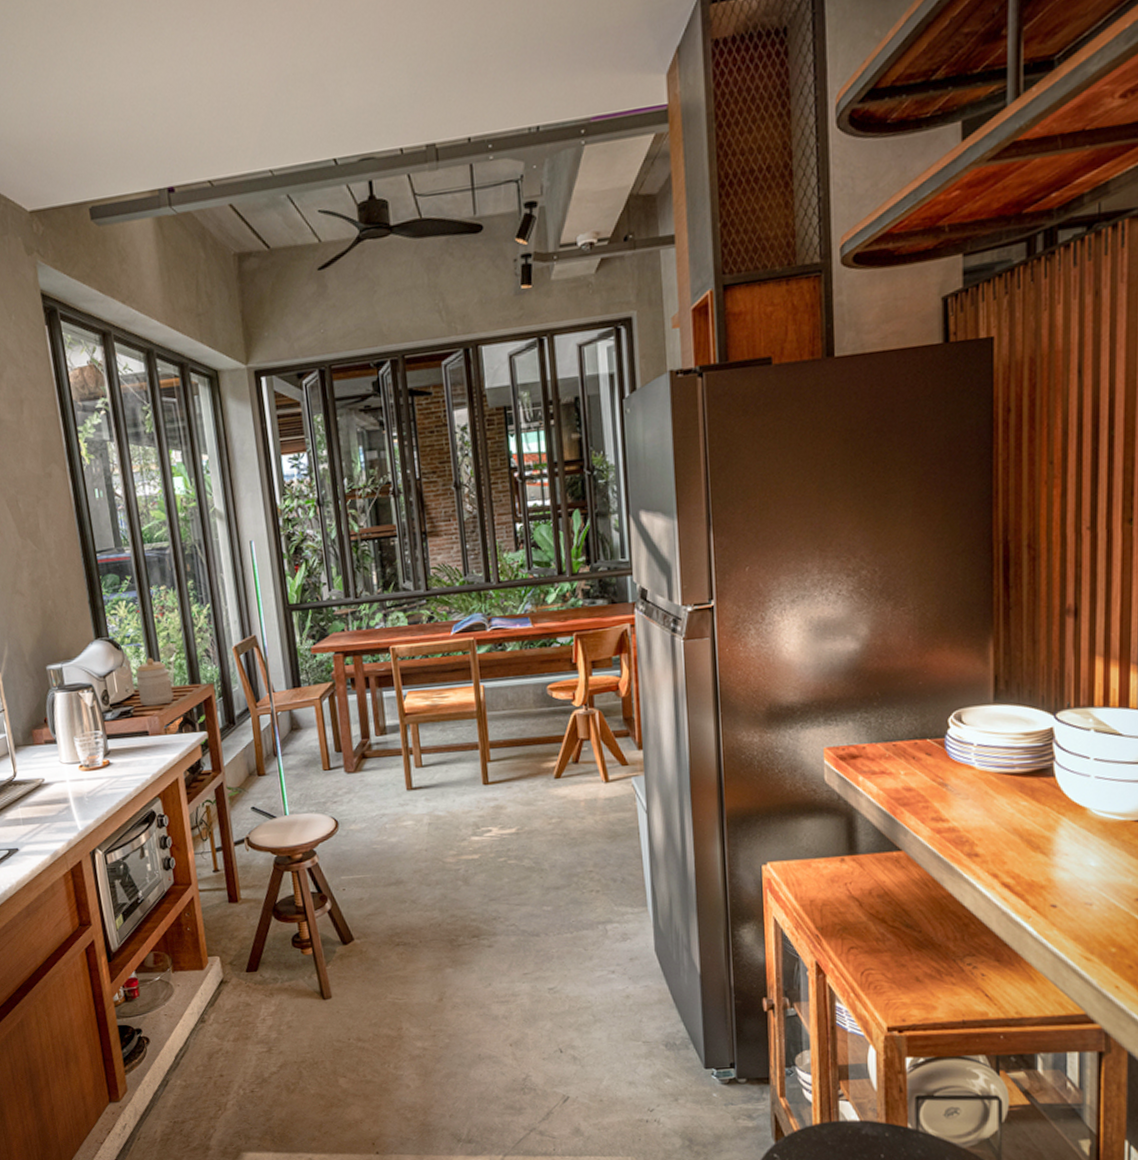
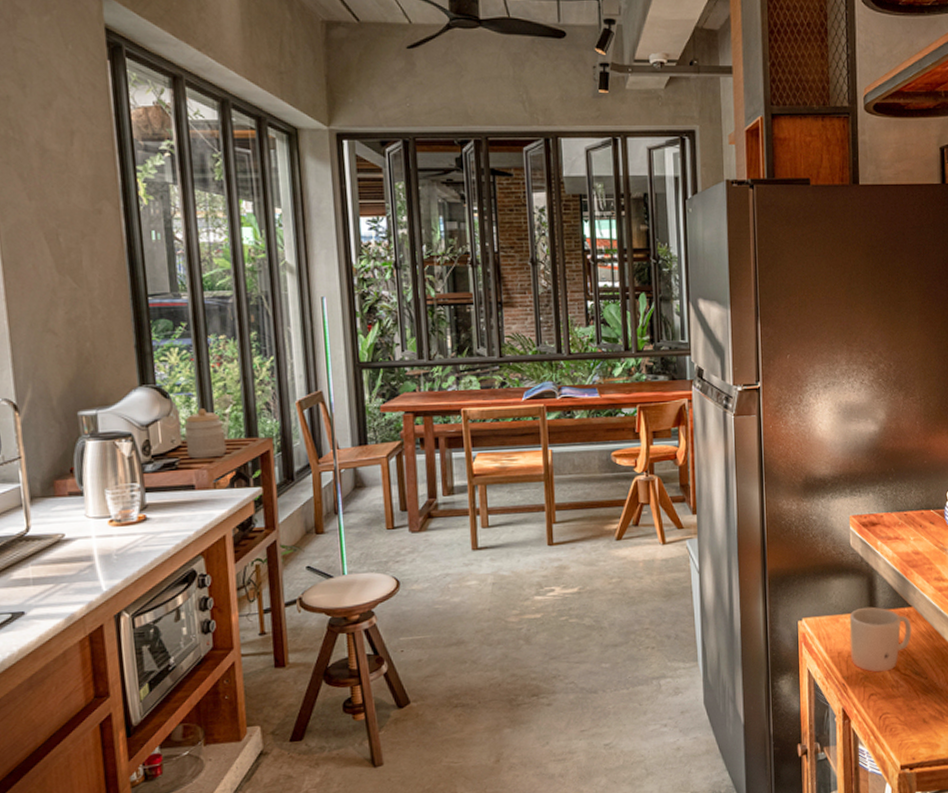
mug: none [823,850,902,924] -> present [849,606,912,672]

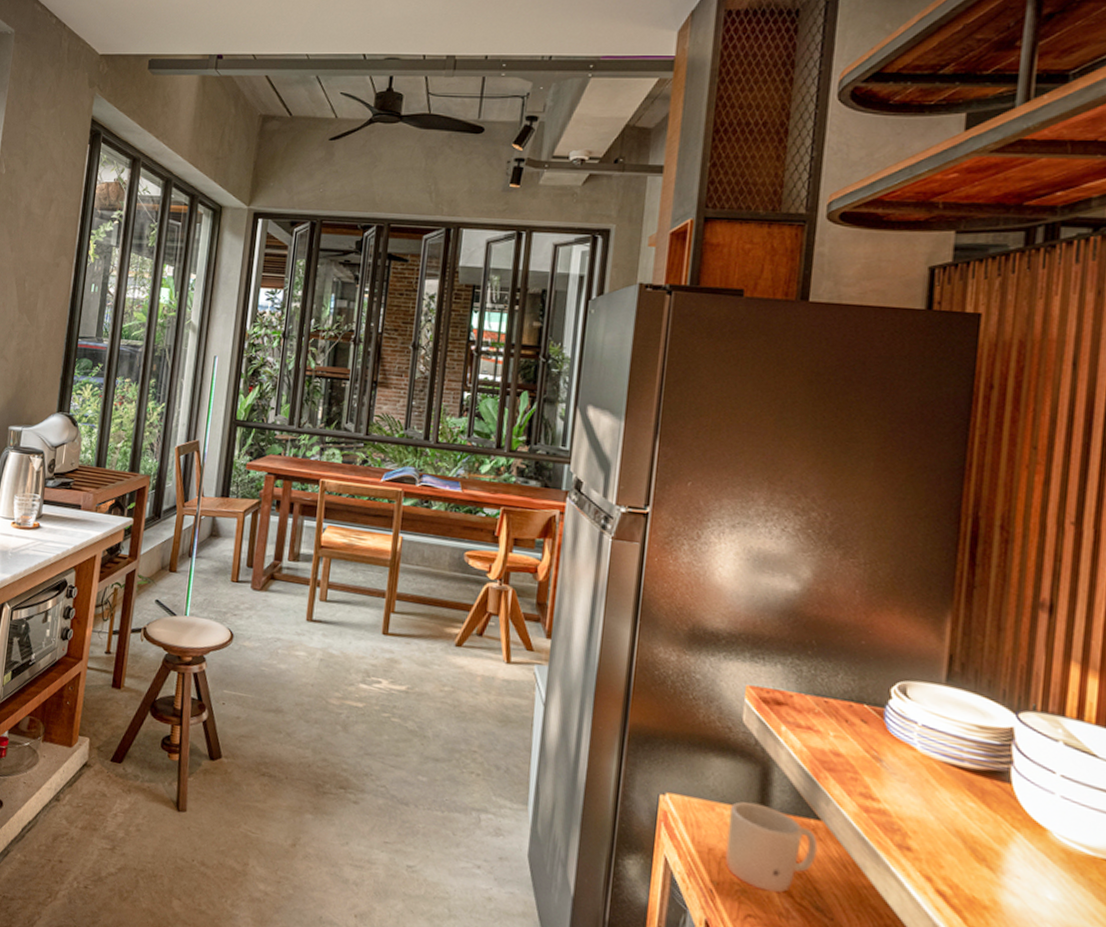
jar: present [184,409,227,459] -> none [80,439,114,485]

